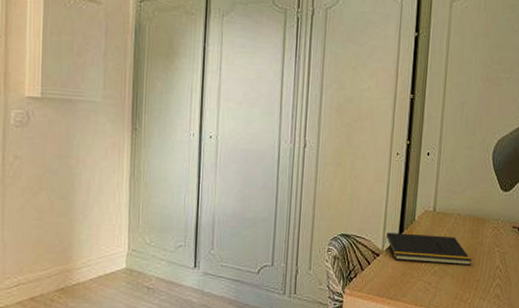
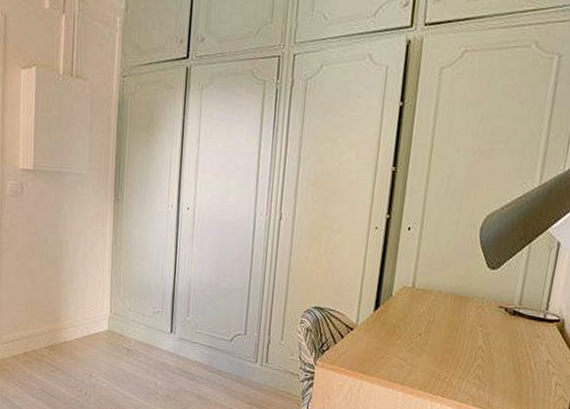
notepad: present [385,232,473,265] -> none [359,307,453,344]

